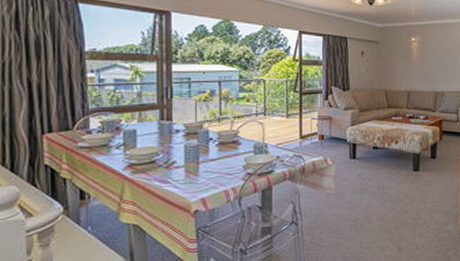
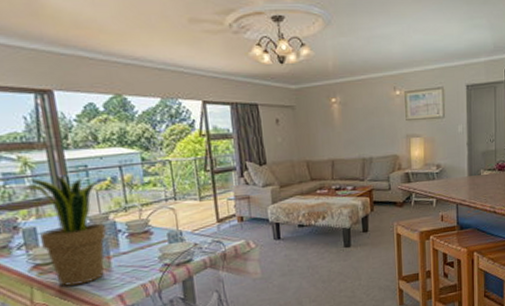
potted plant: none [129,85,202,186] -> present [21,175,107,286]

